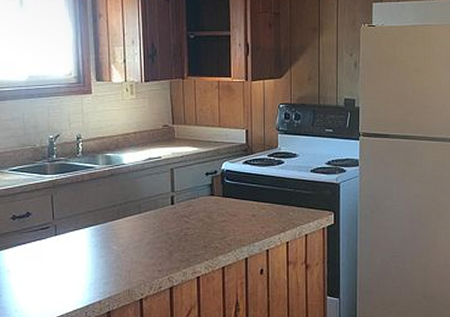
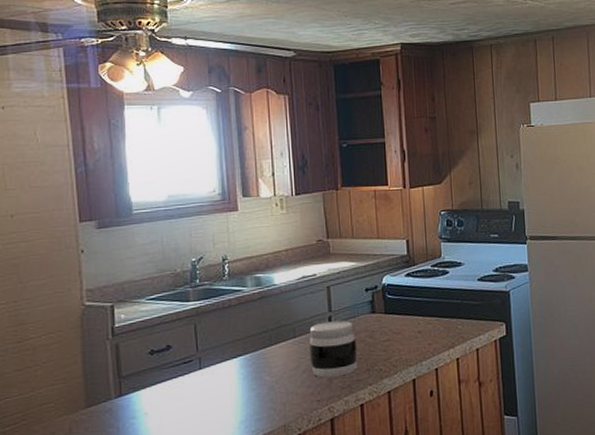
jar: none [153,200,197,251] -> present [309,320,358,378]

